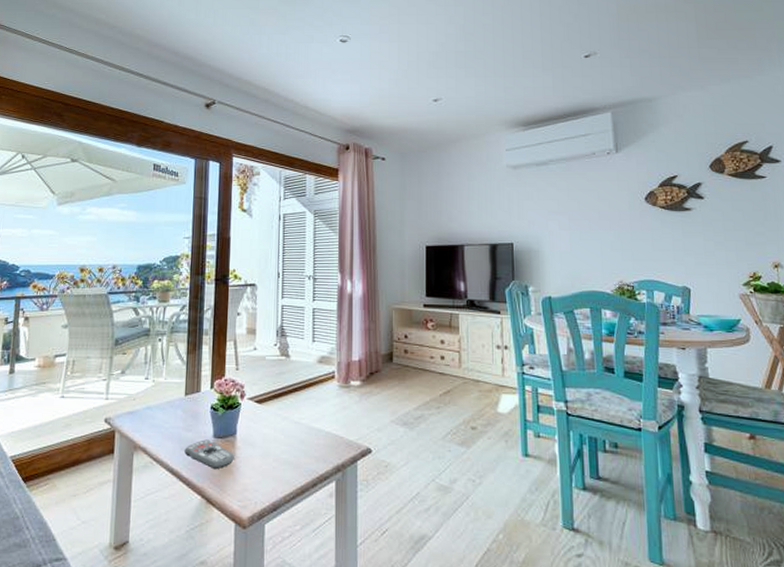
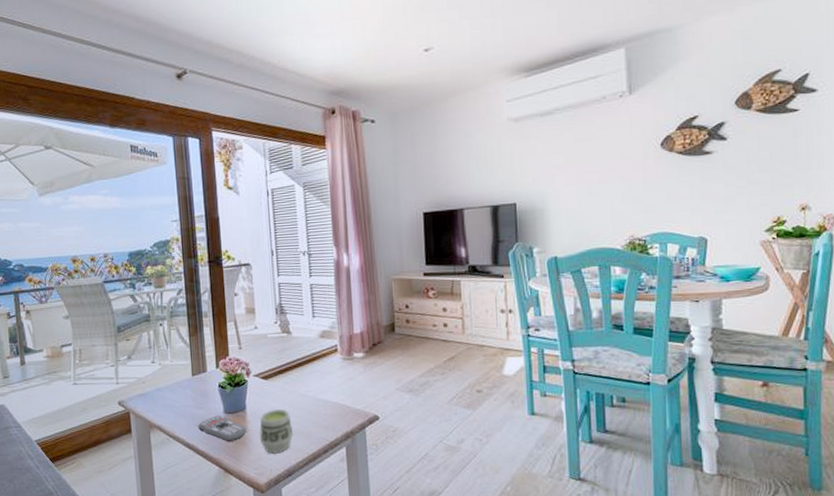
cup: none [248,435,283,485] -> present [260,408,294,454]

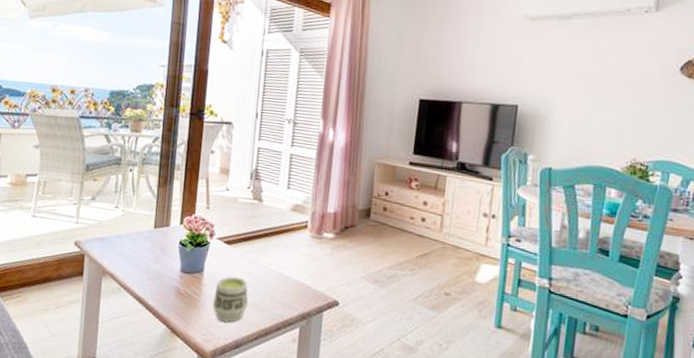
remote control: present [198,415,247,441] -> none [151,273,202,302]

